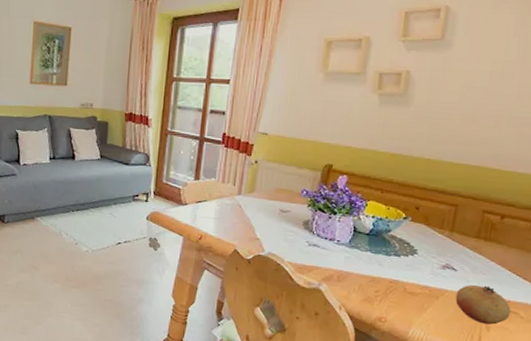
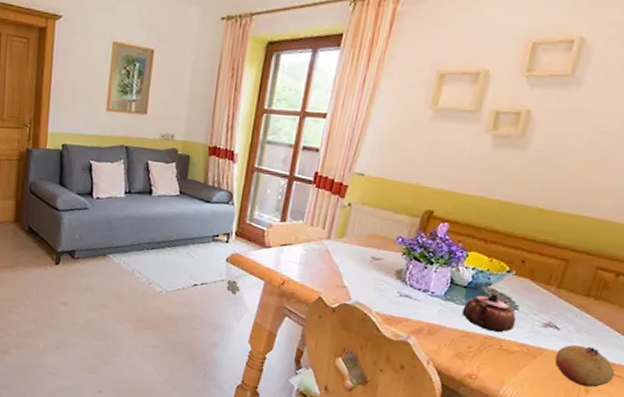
teapot: none [366,238,417,277] -> present [461,292,516,333]

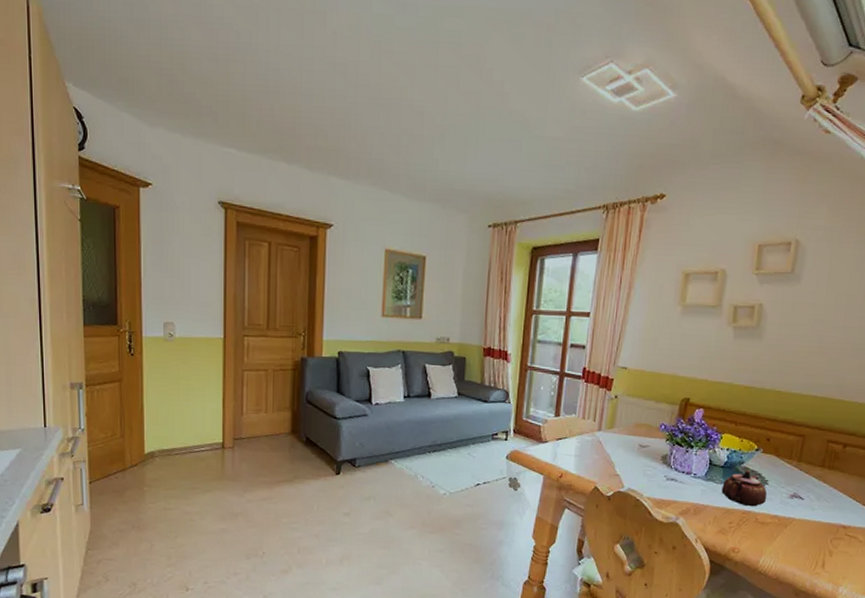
fruit: present [554,345,615,388] -> none [802,512,851,550]

